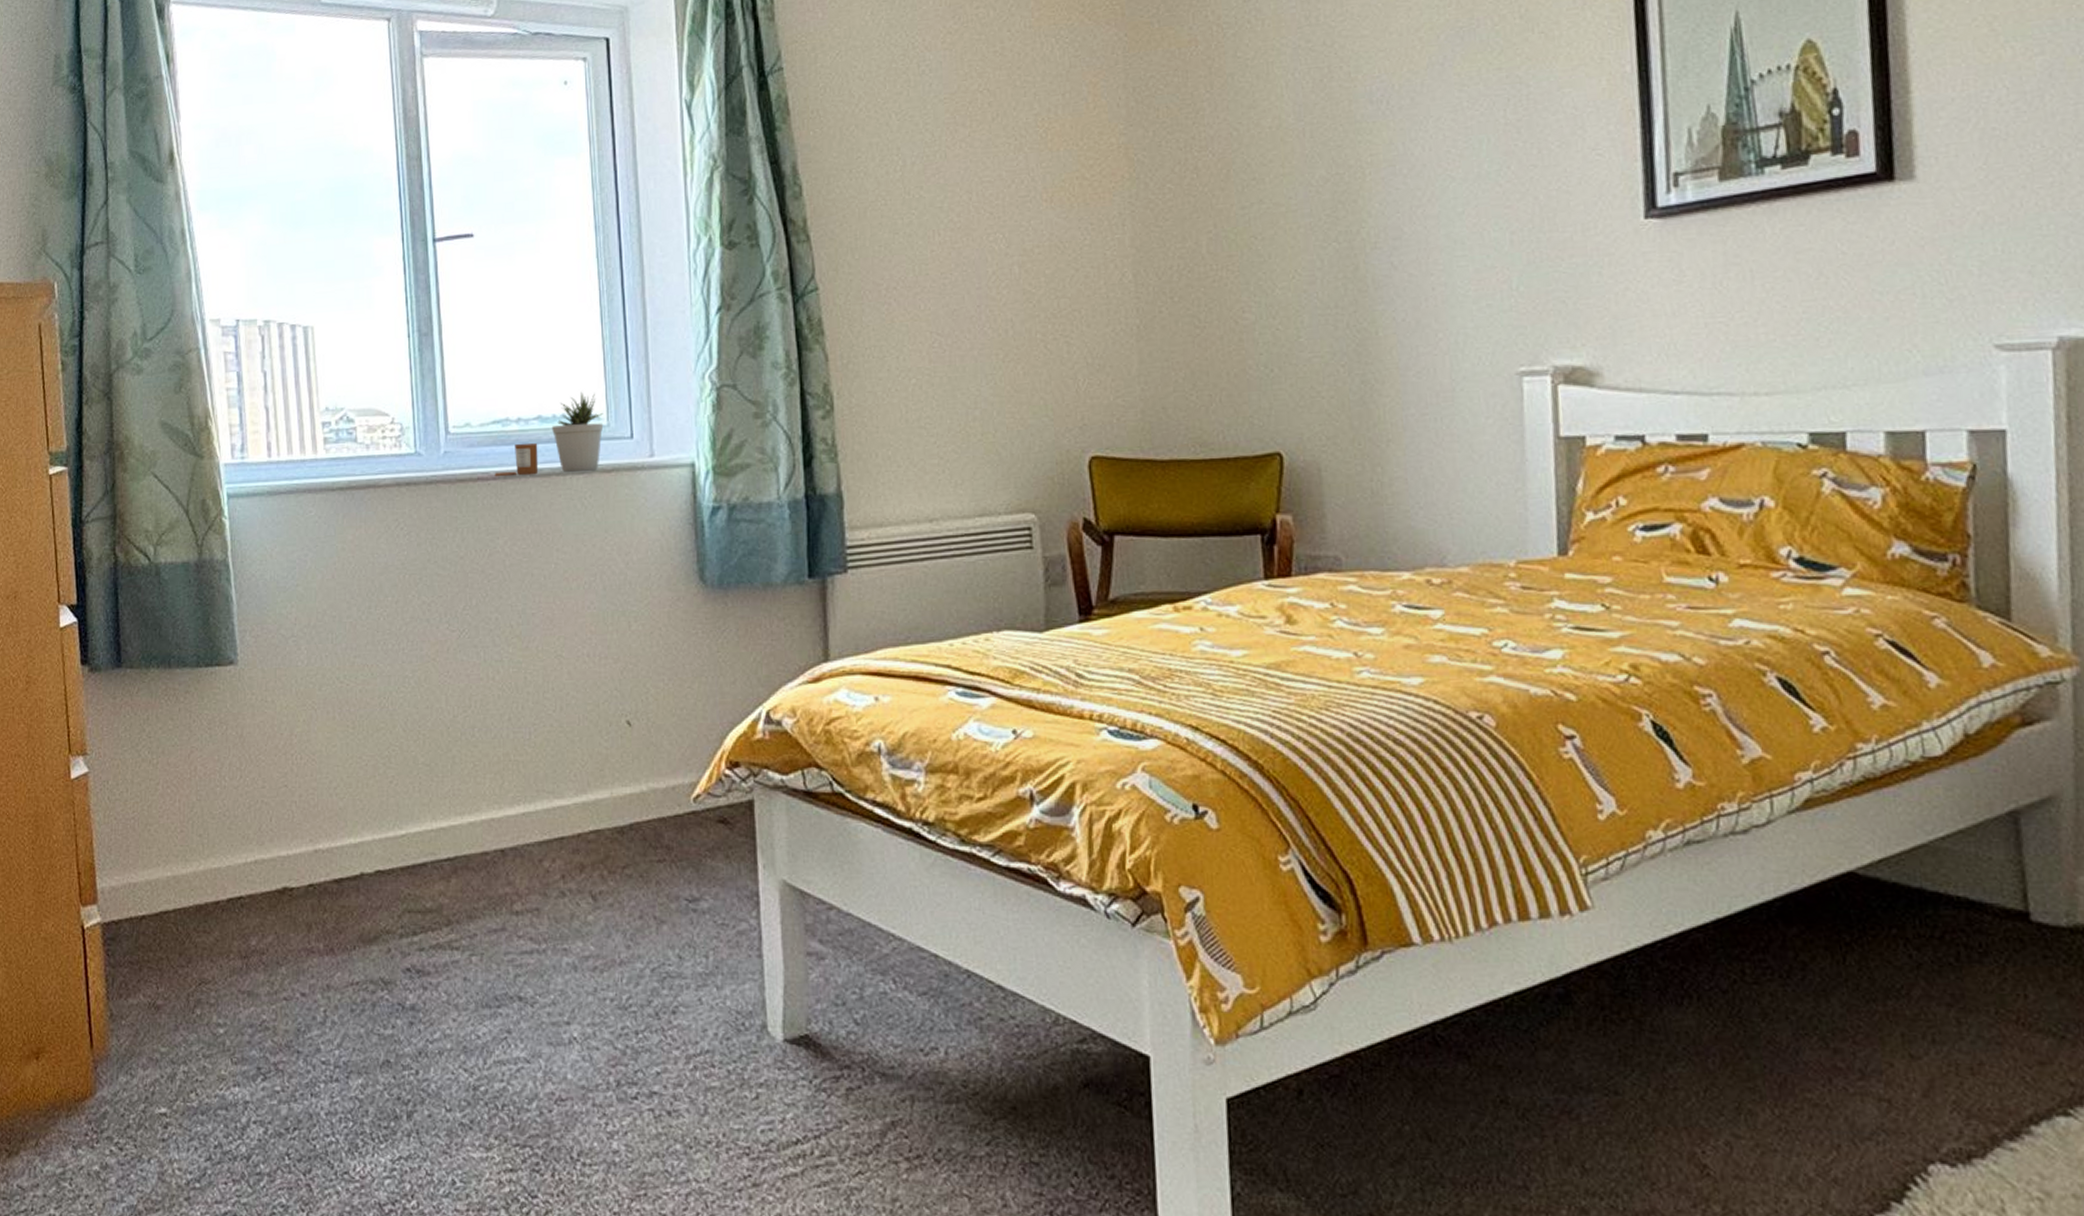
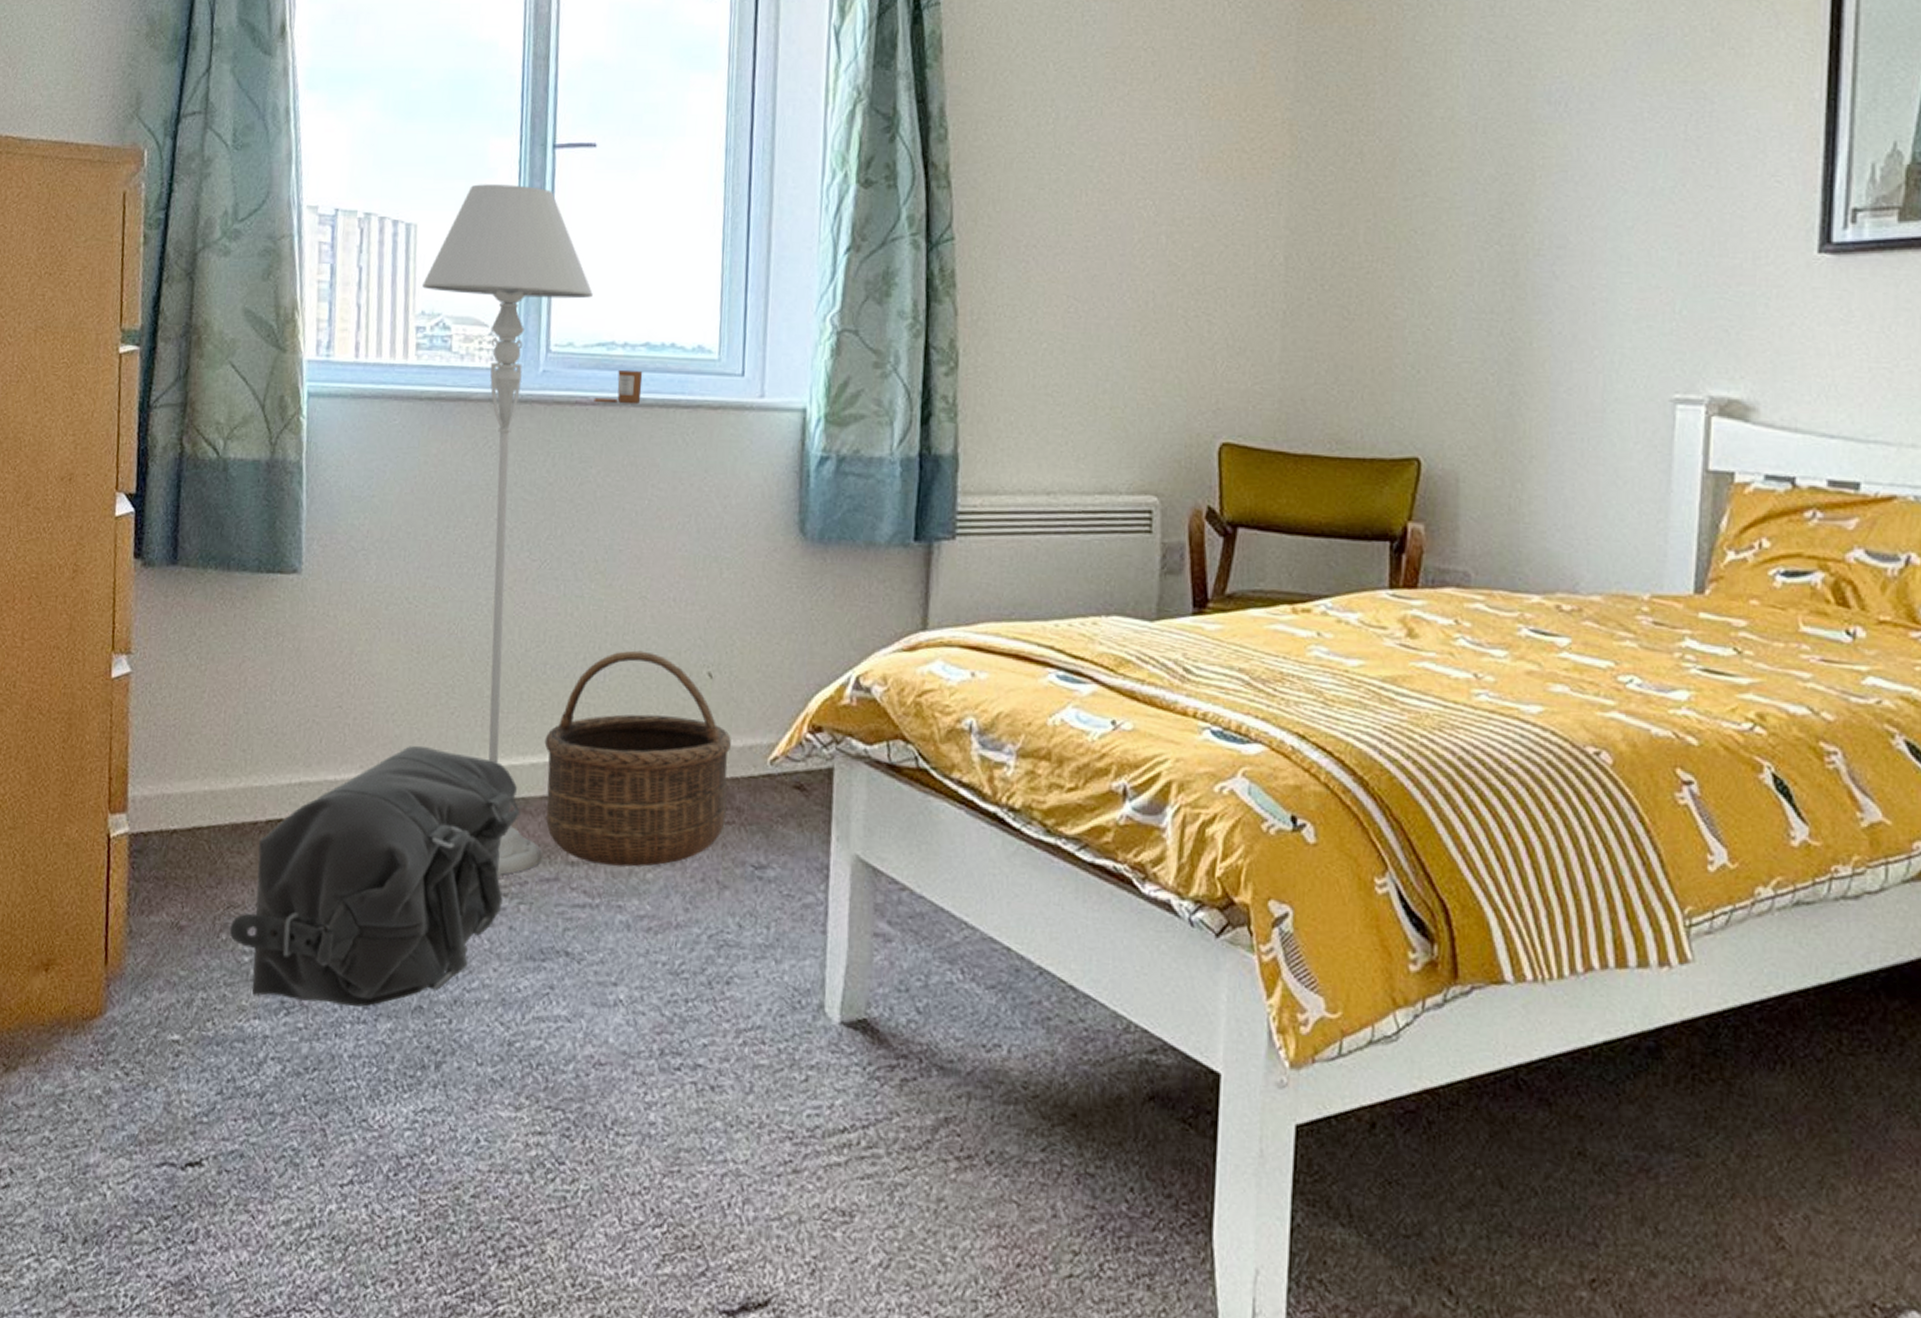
duffel bag: none [203,815,463,1066] -> present [229,745,520,1007]
floor lamp: none [324,280,488,930] -> present [422,184,593,875]
basket: none [479,706,657,911] -> present [544,650,731,867]
potted plant: present [552,391,604,473] -> none [659,321,715,407]

